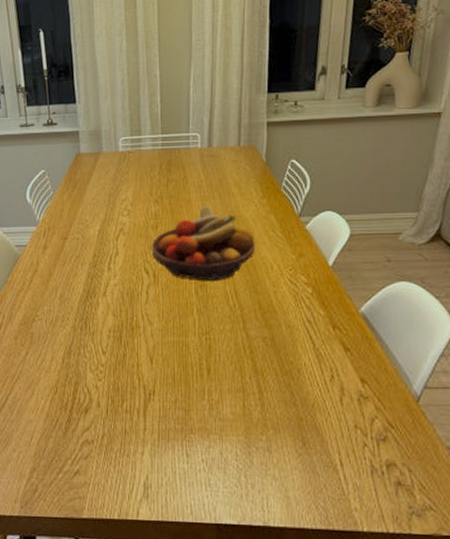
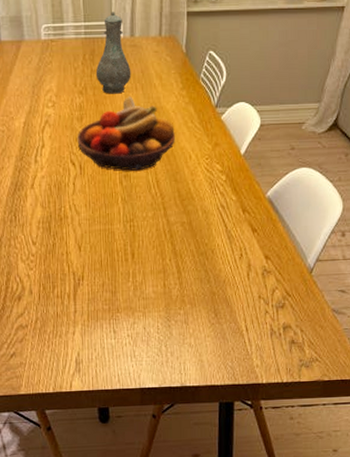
vase: none [172,124,209,203] -> present [95,12,131,94]

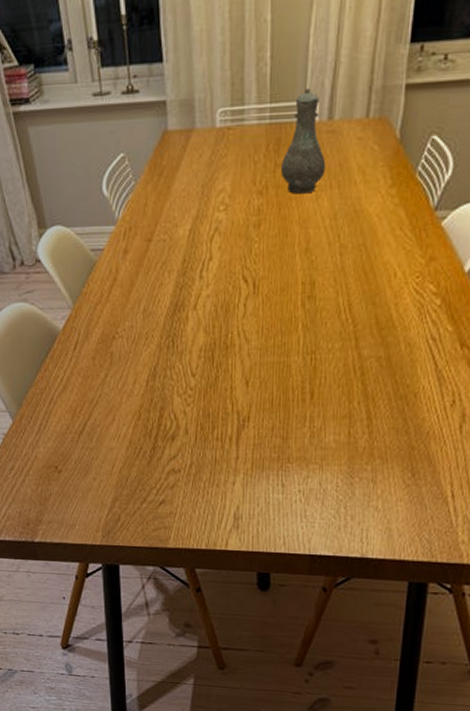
fruit bowl: present [77,96,175,171] -> none [252,196,377,291]

